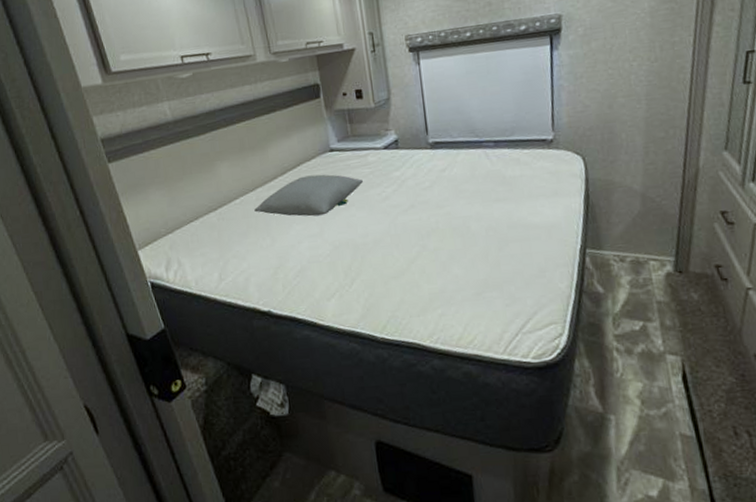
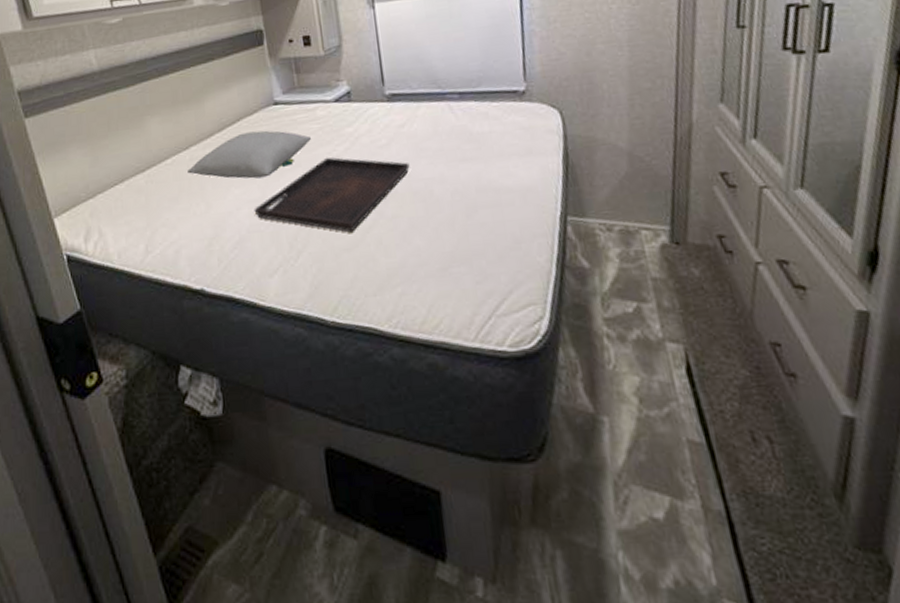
serving tray: none [313,197,450,263] -> present [254,157,410,233]

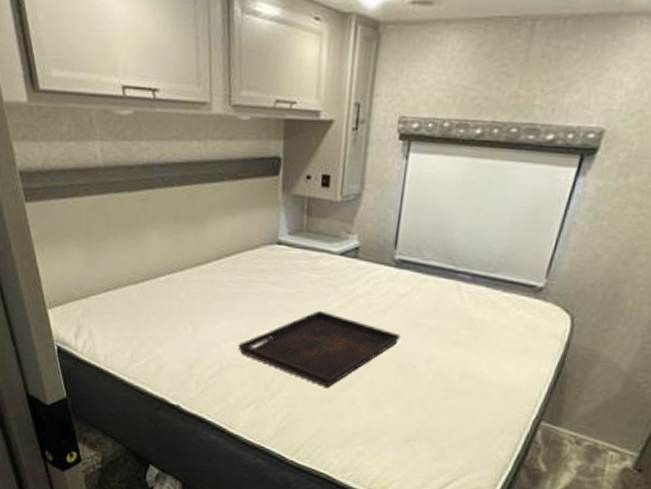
pillow: present [187,130,312,179] -> none [180,266,309,317]

